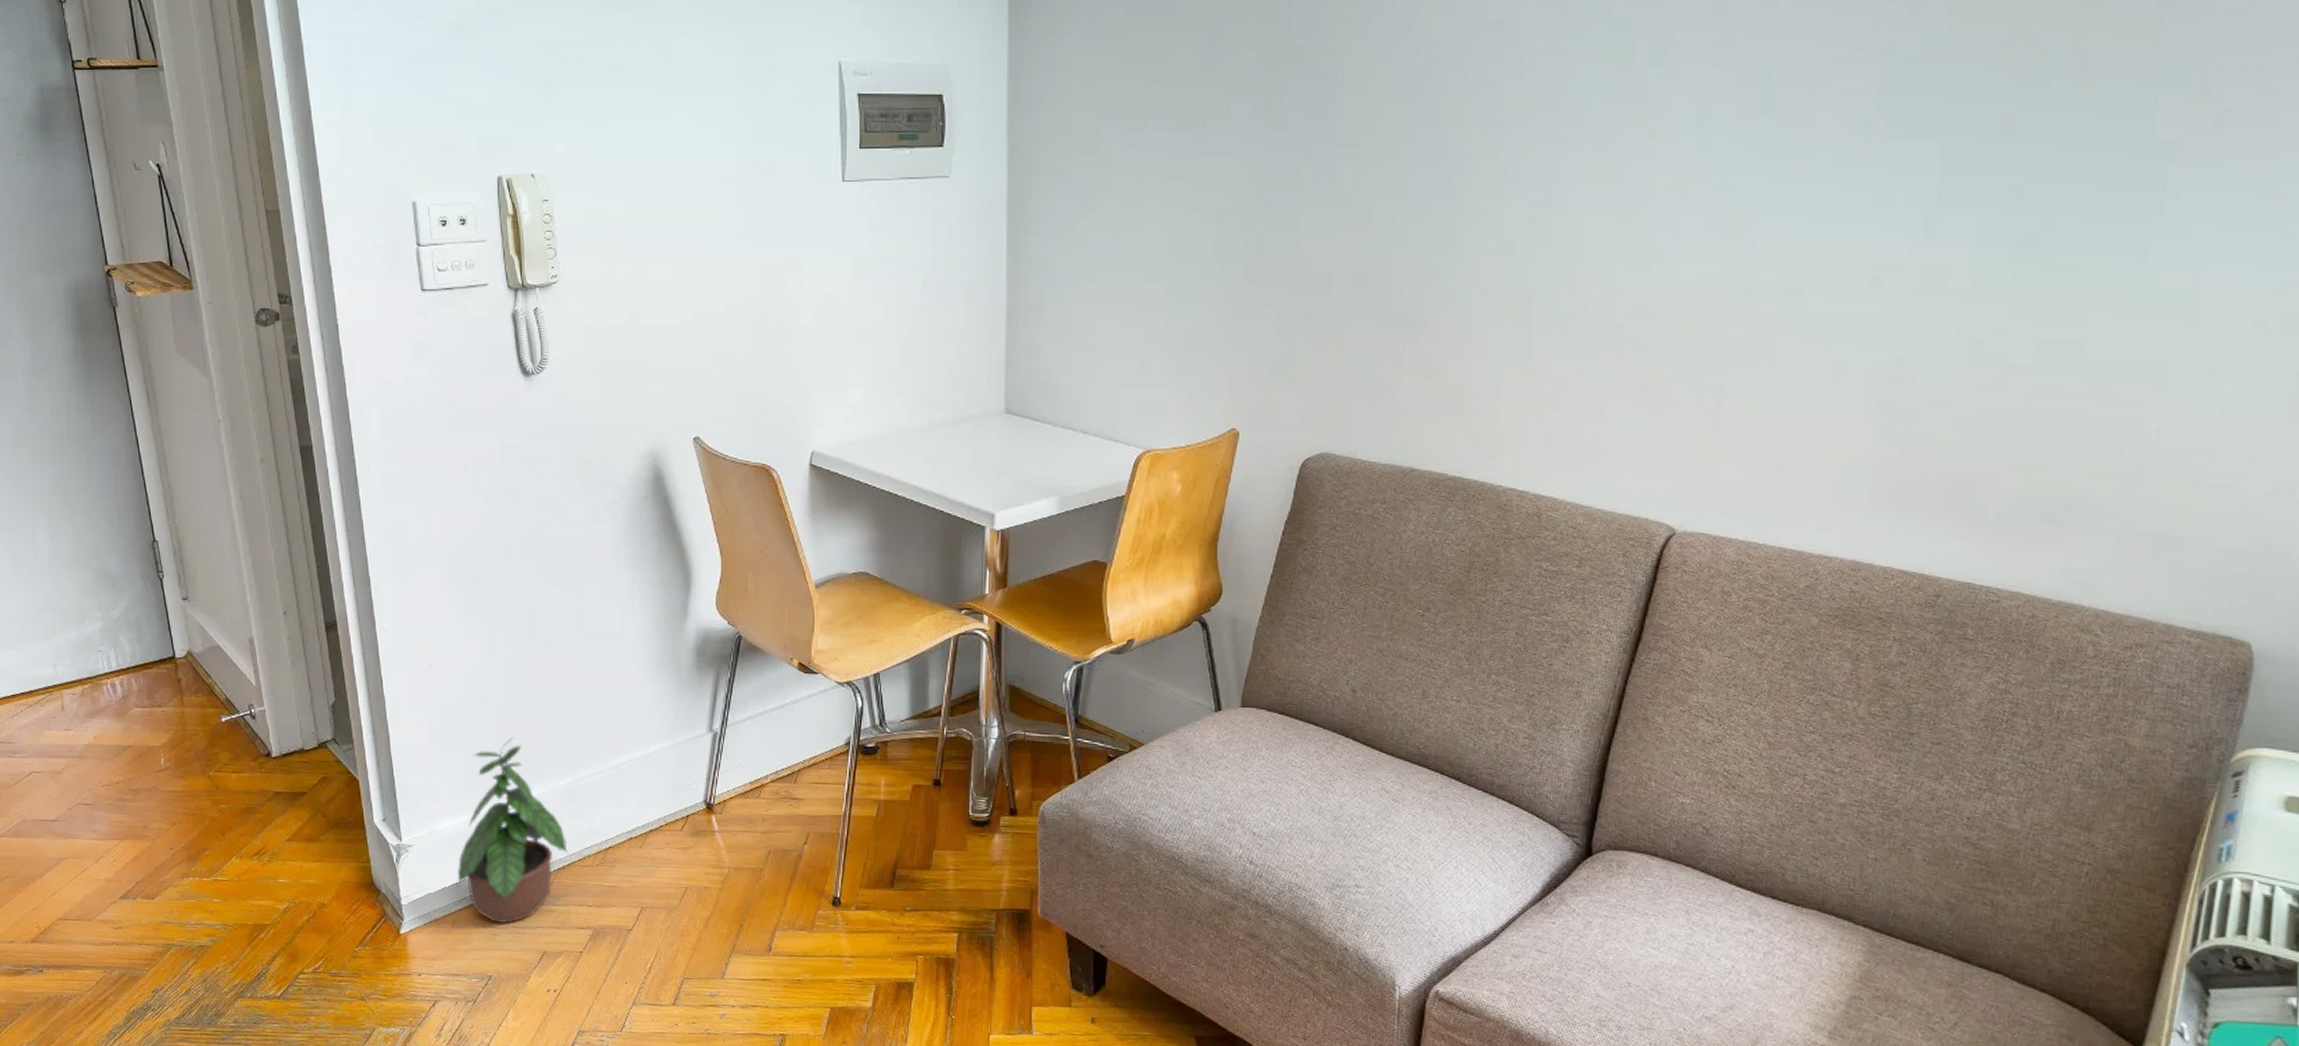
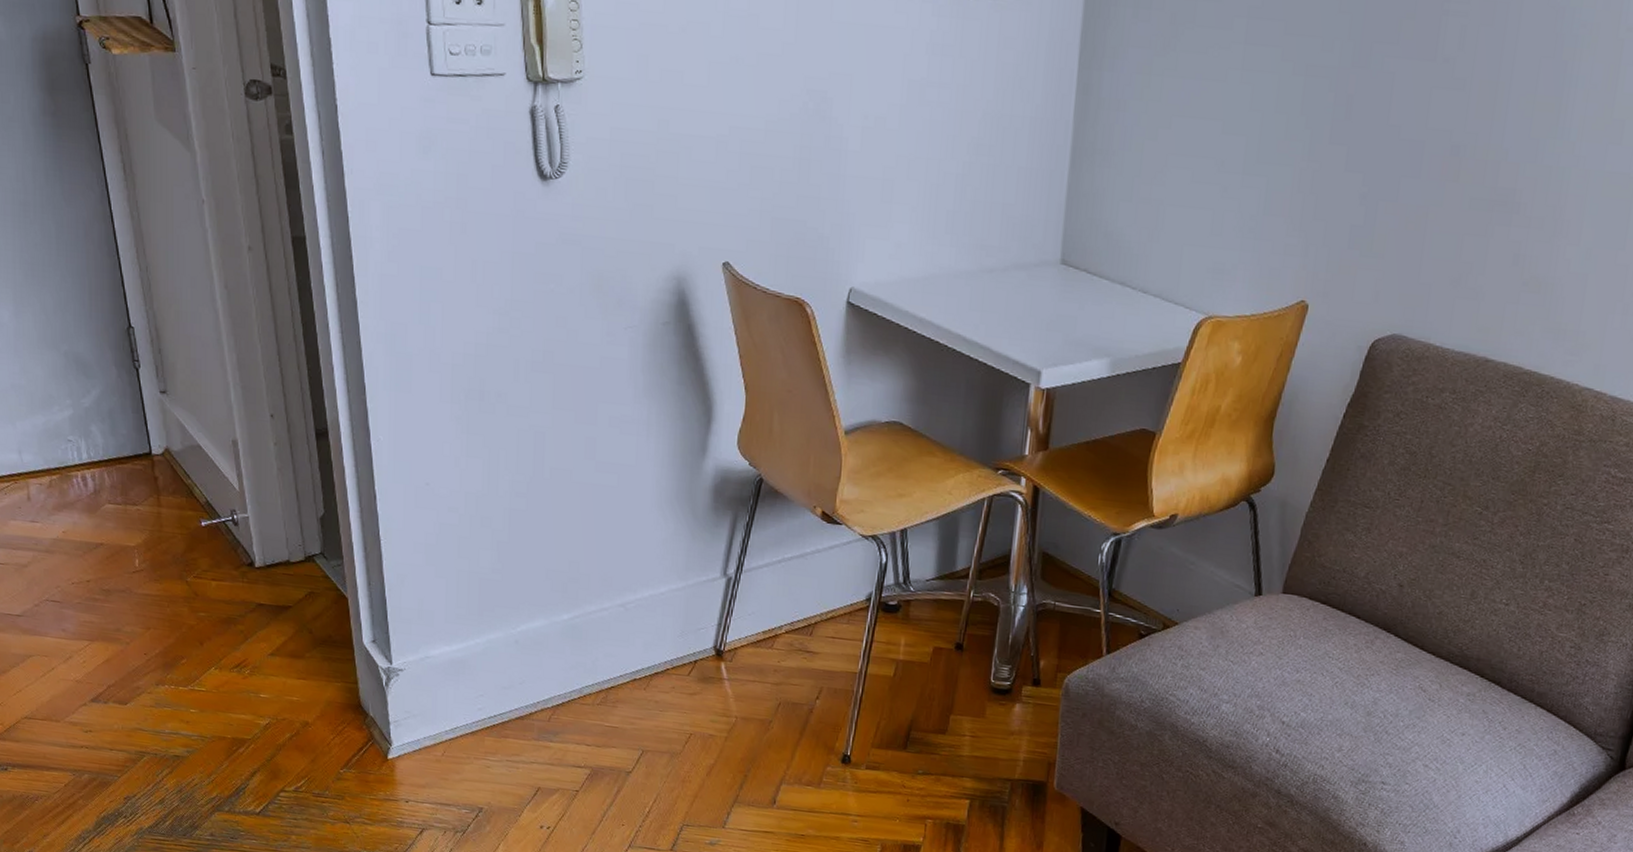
potted plant: present [457,737,569,924] -> none [449,566,569,757]

